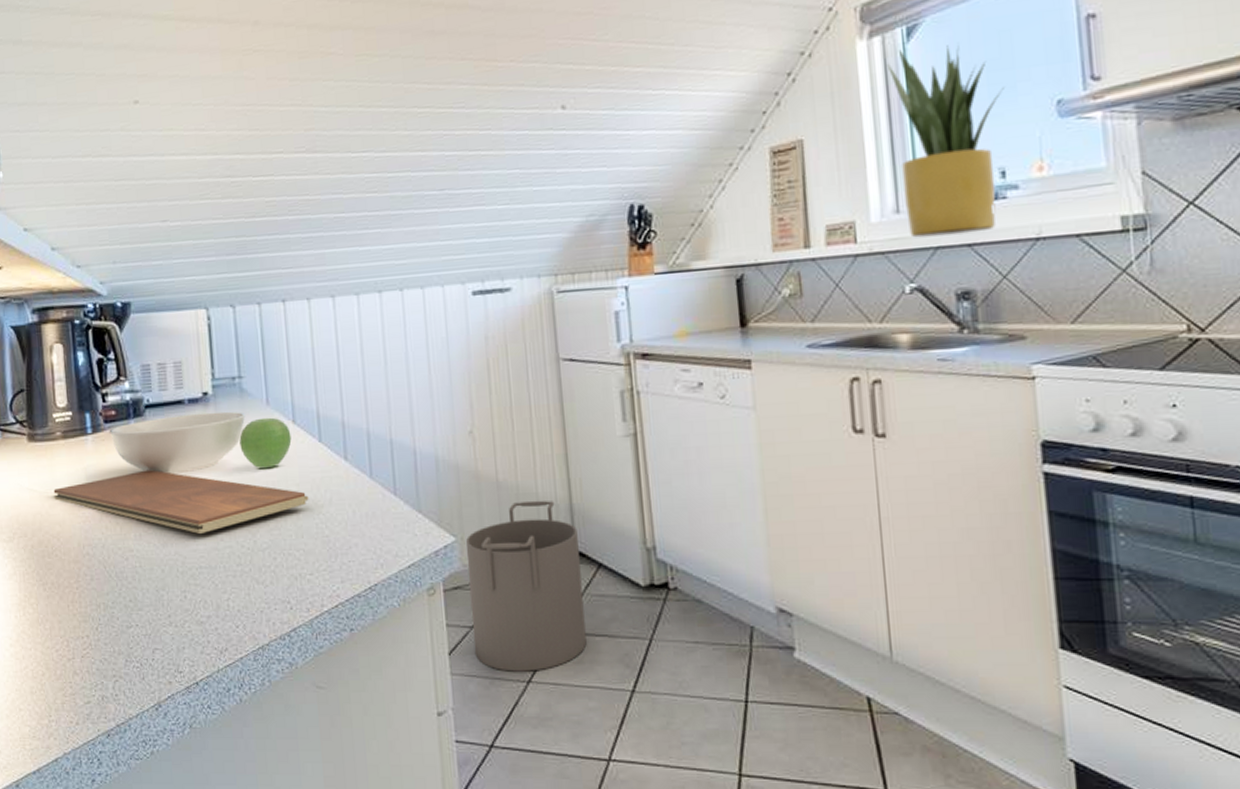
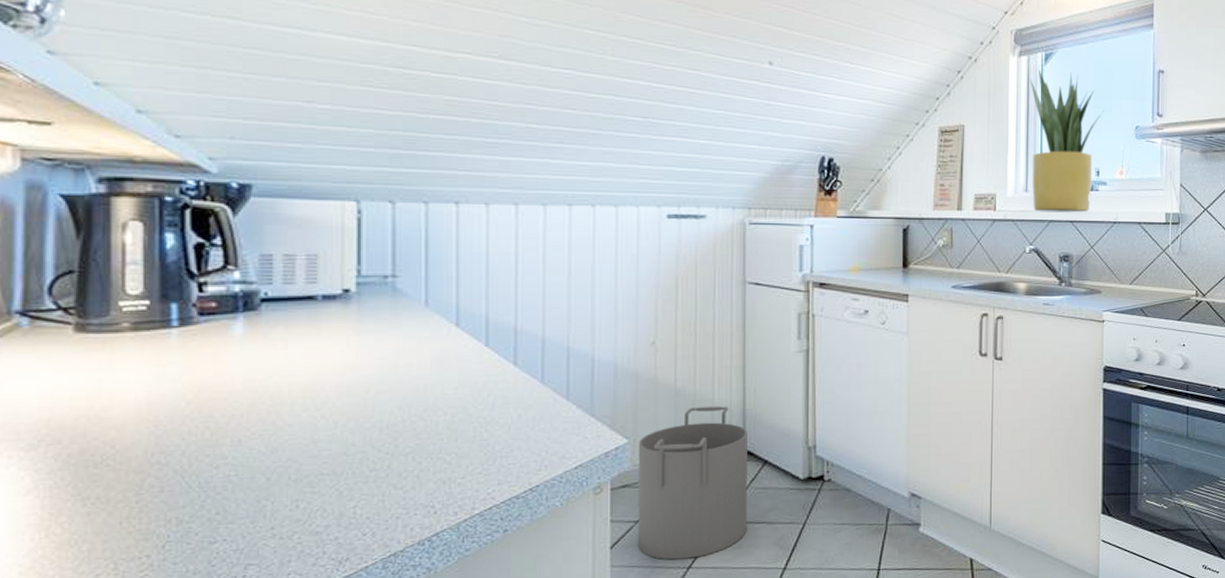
chopping board: present [53,469,309,535] -> none [111,369,468,440]
bowl: present [109,411,246,474] -> none [205,310,397,375]
fruit: present [239,417,292,468] -> none [387,319,453,371]

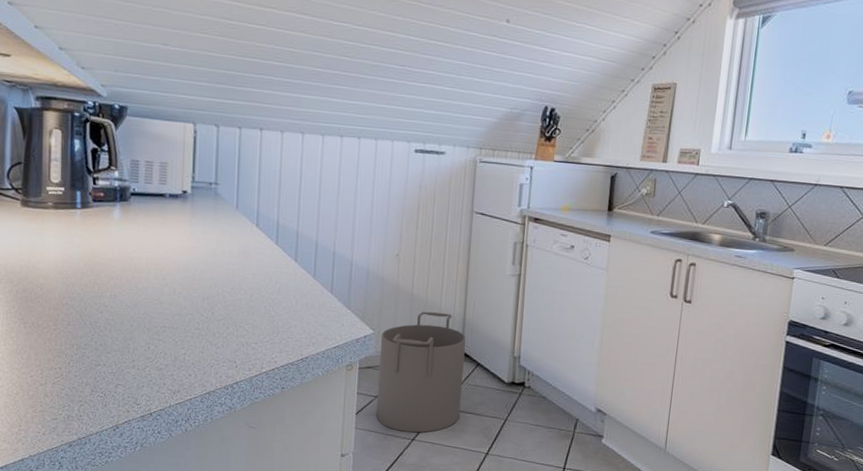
planter: present [1029,69,1104,213] -> none [735,32,818,173]

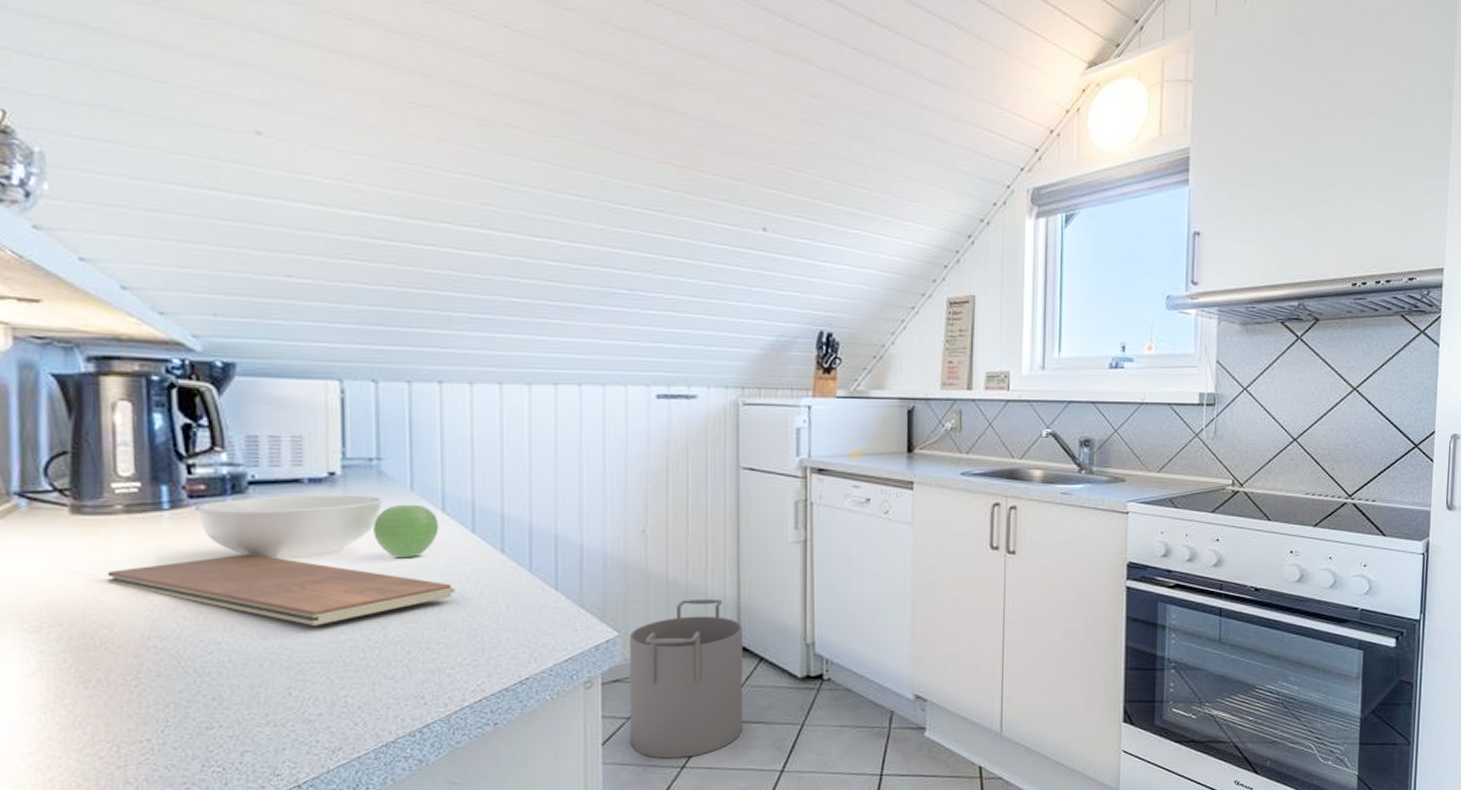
chopping board: none [41,244,262,302] -> present [107,553,455,627]
bowl: none [96,205,217,252] -> present [195,494,383,560]
fruit: none [209,218,254,258] -> present [373,504,439,557]

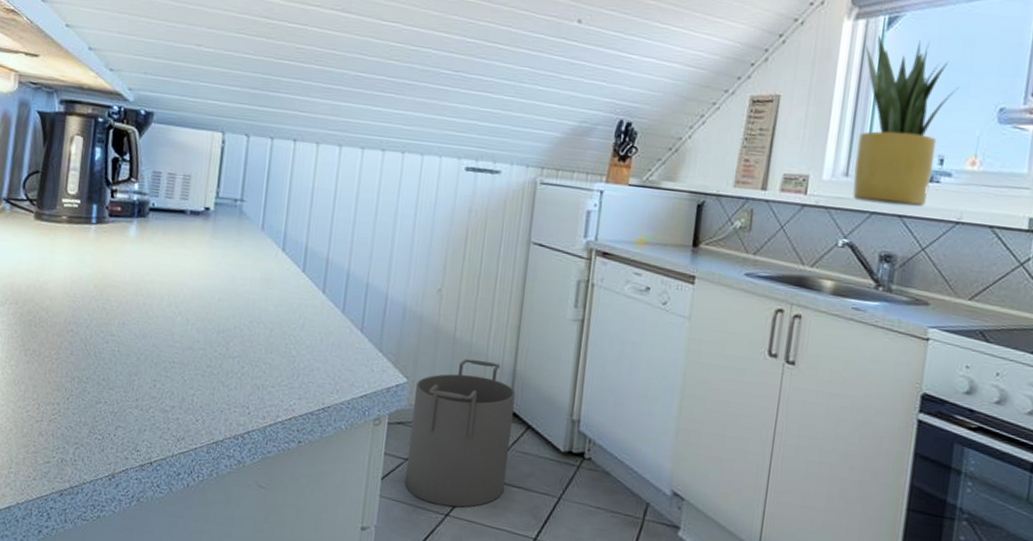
chopping board: present [107,553,455,627] -> none [49,266,284,333]
bowl: present [195,494,383,560] -> none [112,221,241,277]
fruit: present [373,504,439,557] -> none [230,240,279,287]
planter: none [1047,233,1131,393] -> present [852,35,959,207]

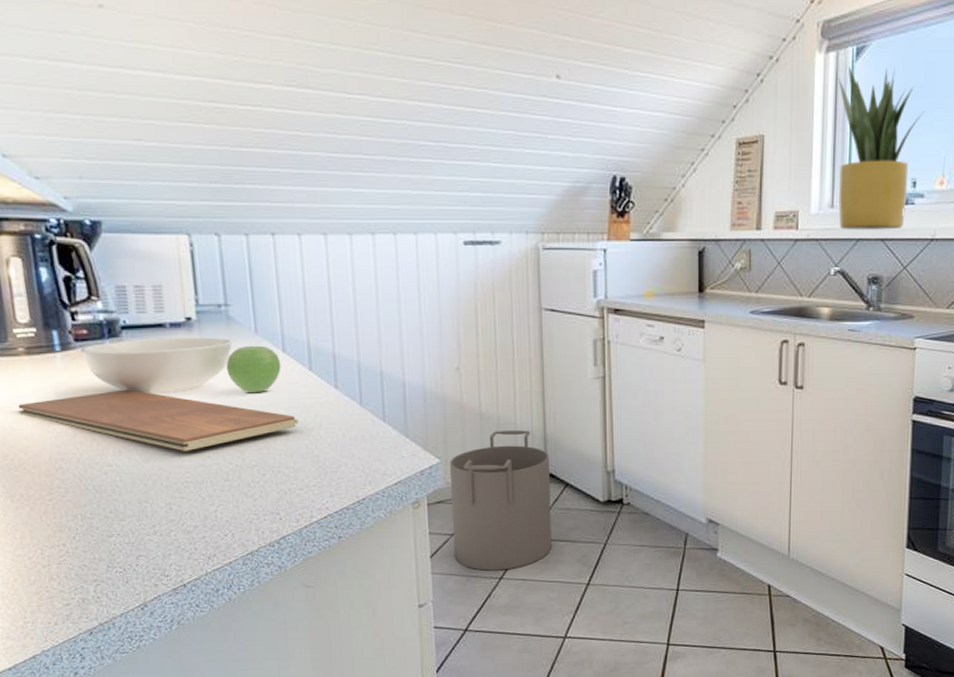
chopping board: none [49,266,284,333] -> present [18,389,299,452]
bowl: none [112,221,241,277] -> present [80,337,233,394]
fruit: none [230,240,279,287] -> present [226,345,281,392]

